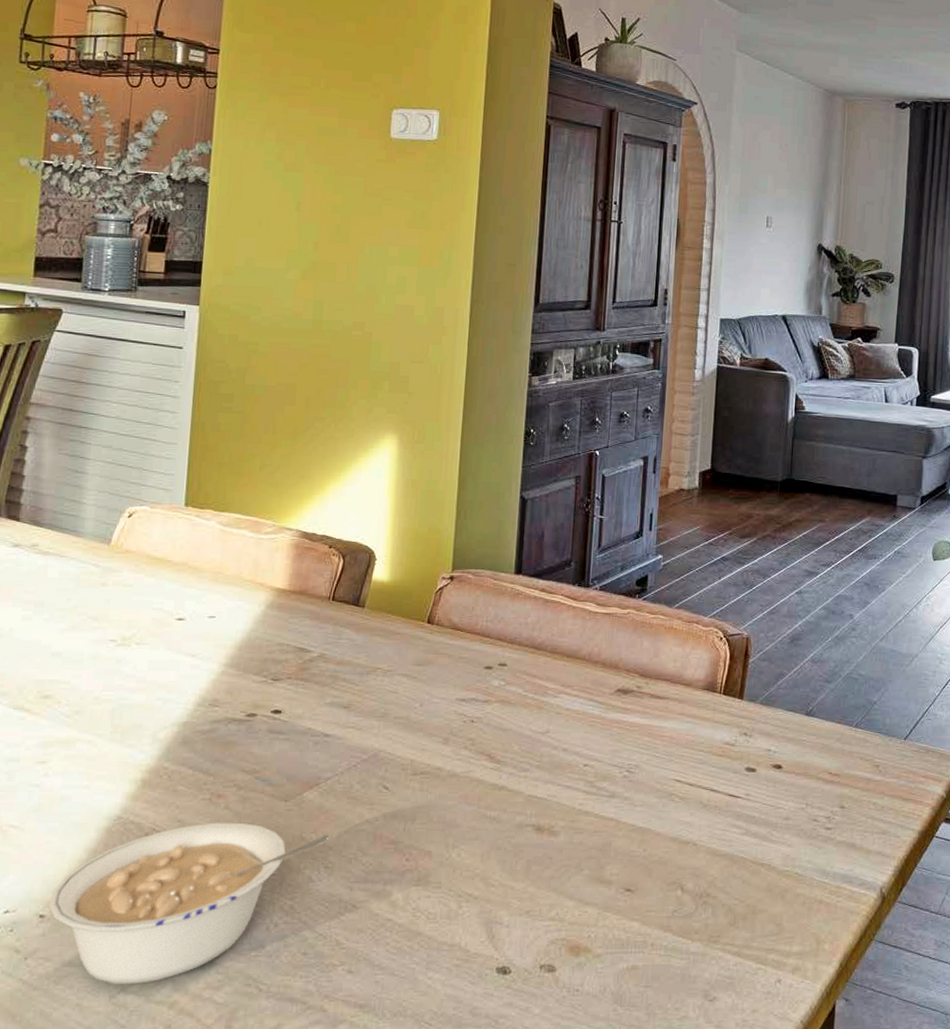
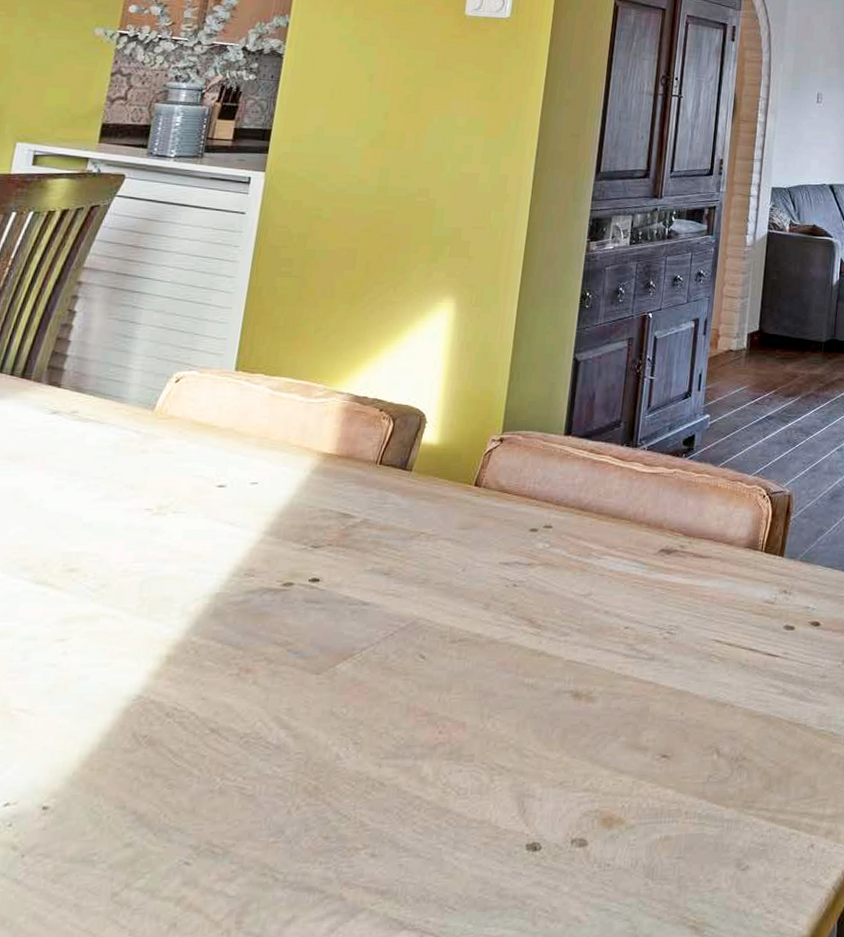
legume: present [48,822,329,984] -> none [53,698,360,881]

